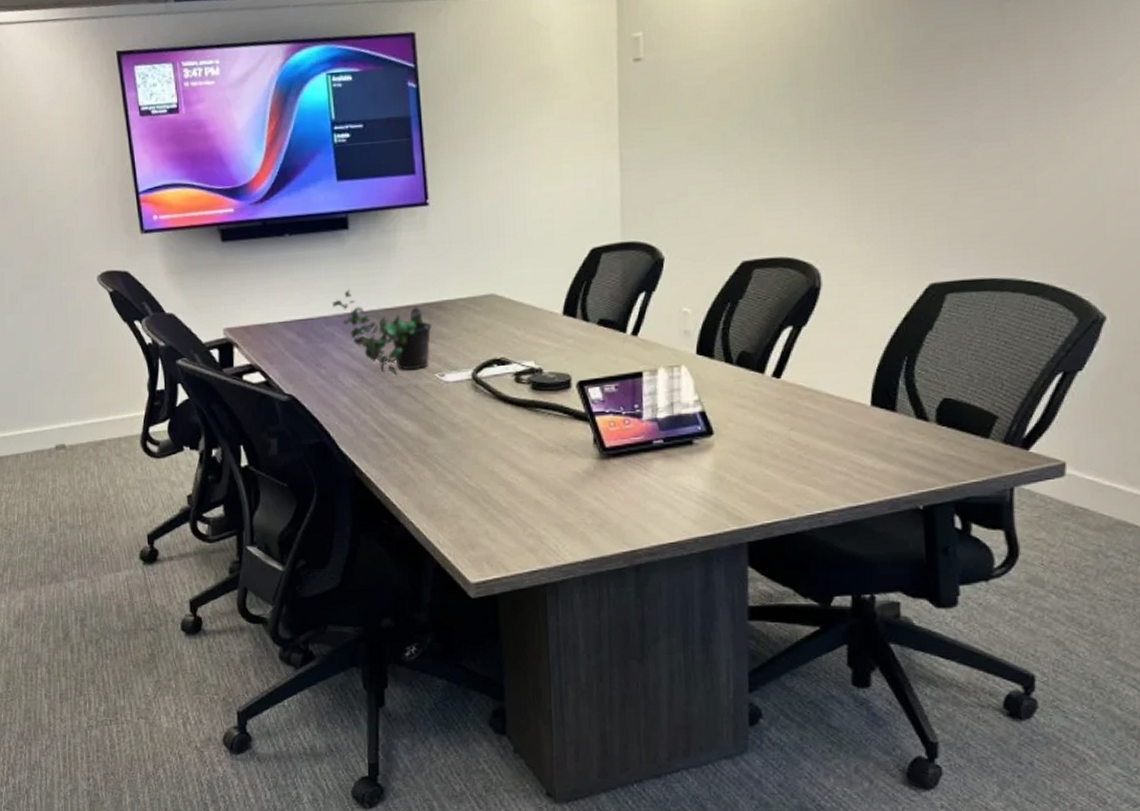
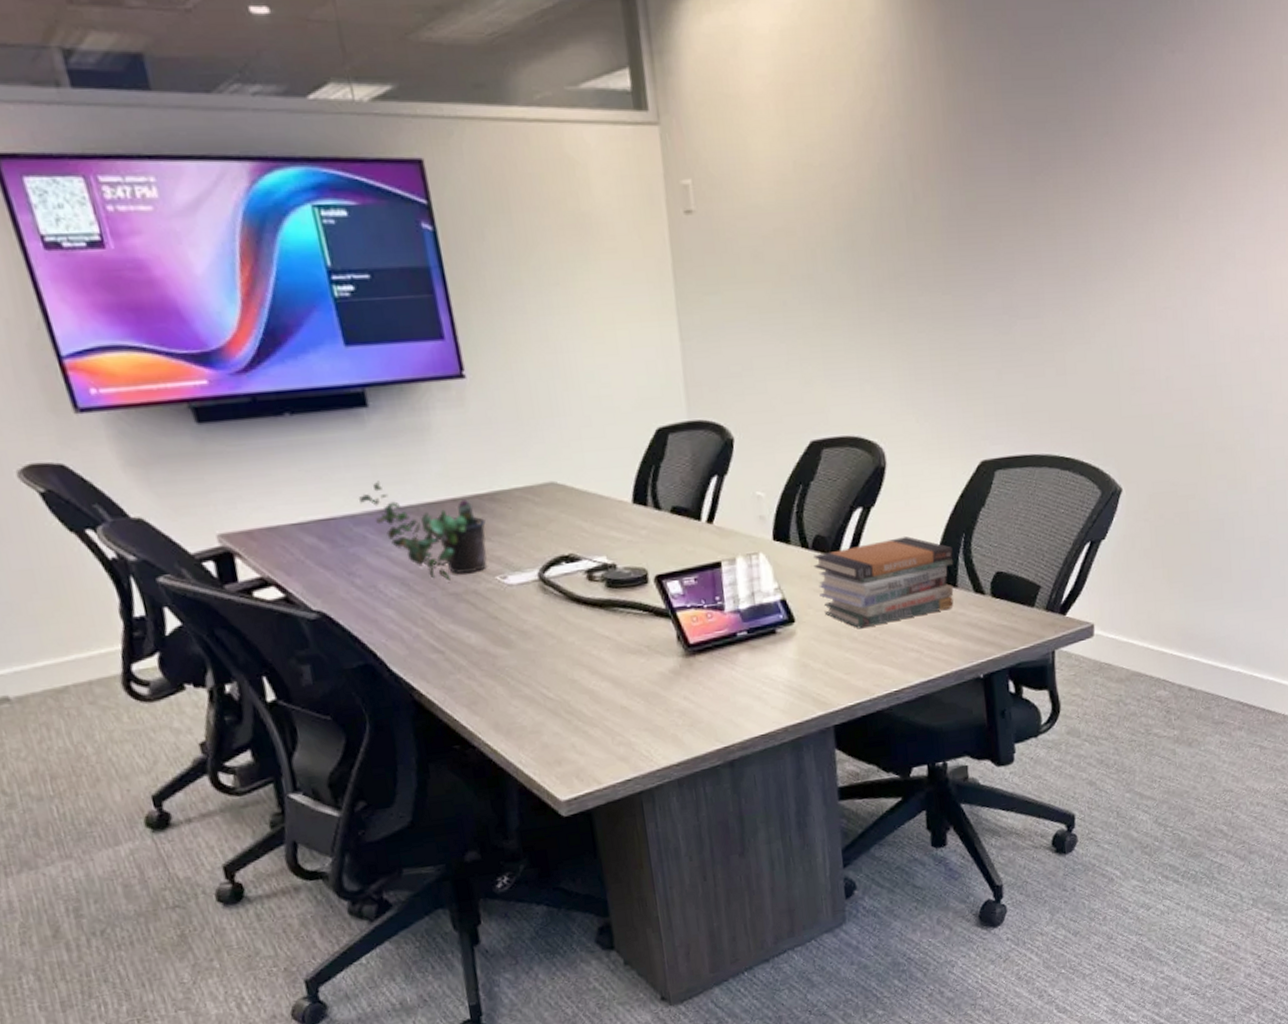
book stack: none [737,357,893,447] -> present [813,536,954,629]

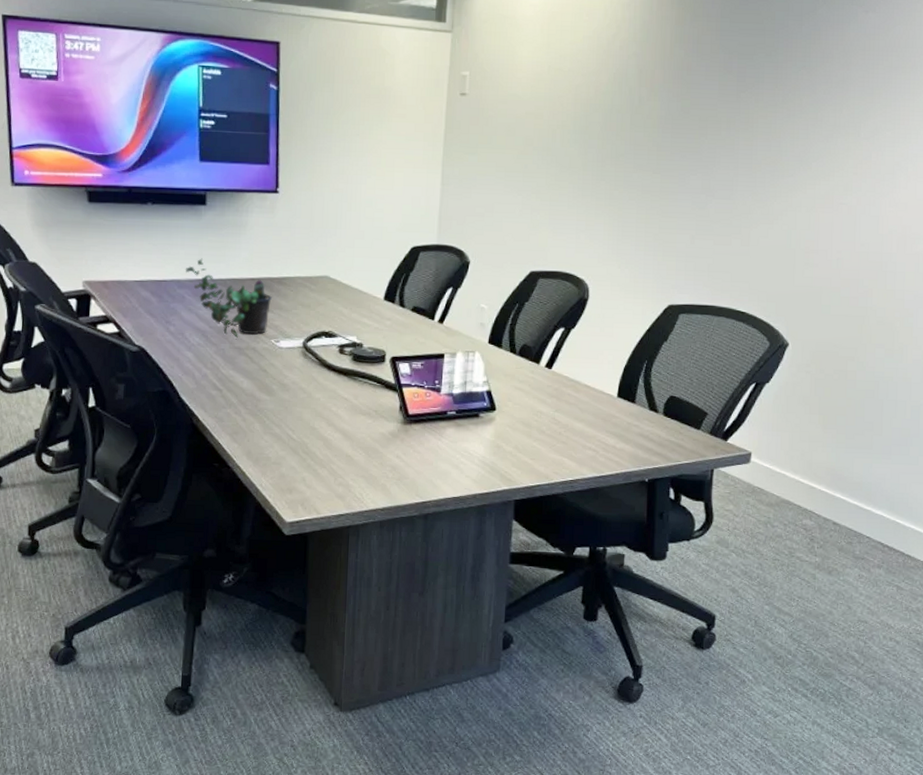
book stack: present [813,536,954,629] -> none [518,356,635,425]

